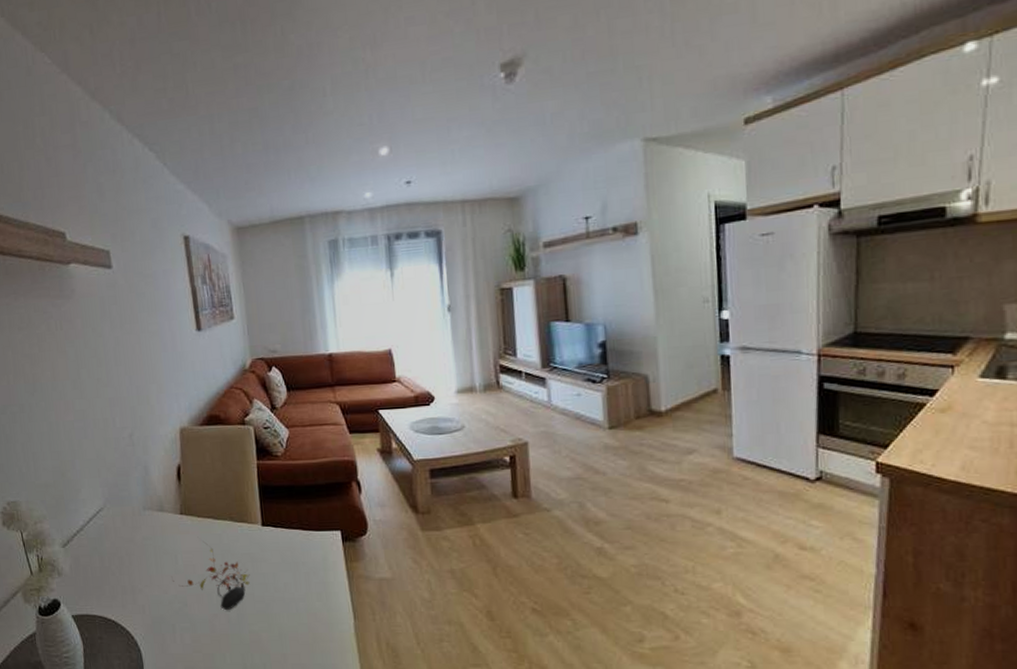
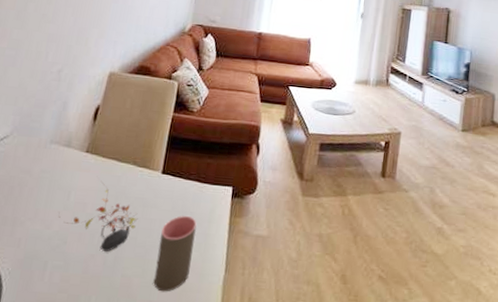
cup: none [277,567,317,644] -> present [153,216,197,292]

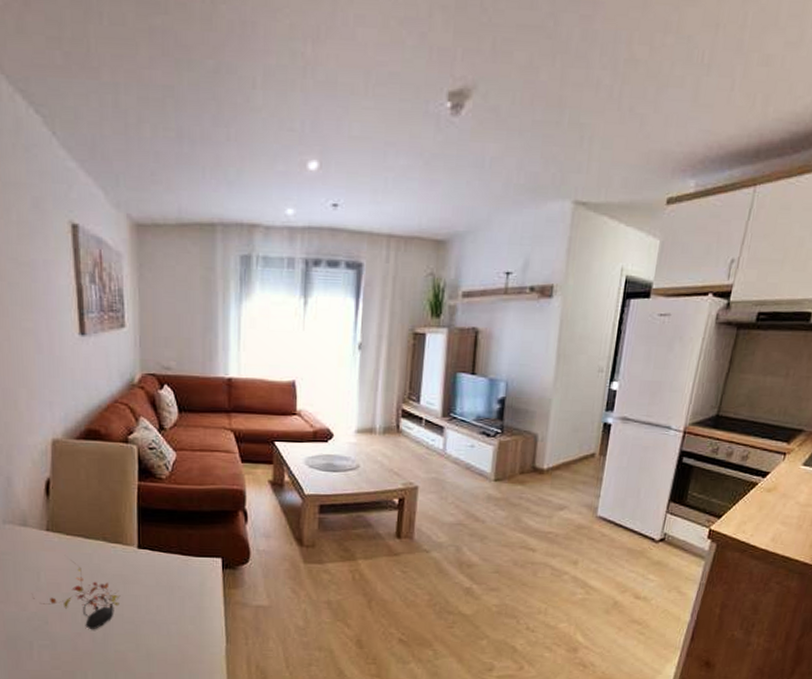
cup: present [153,216,197,292] -> none [149,590,187,664]

